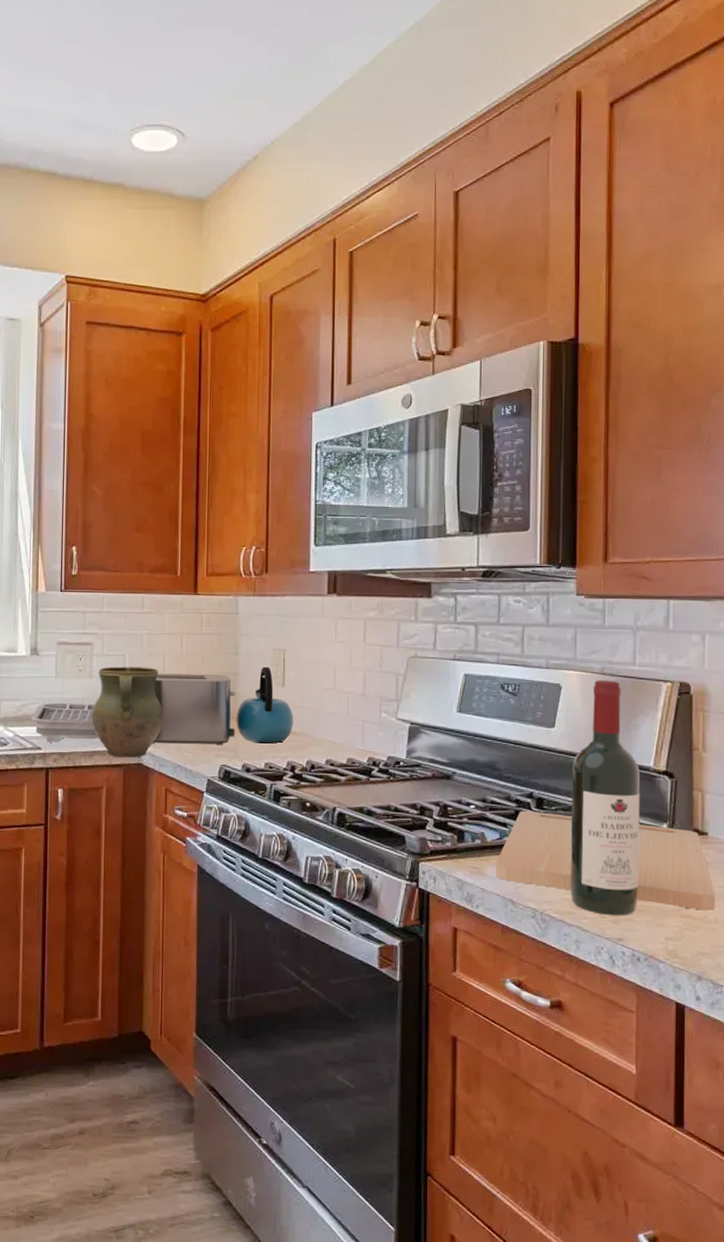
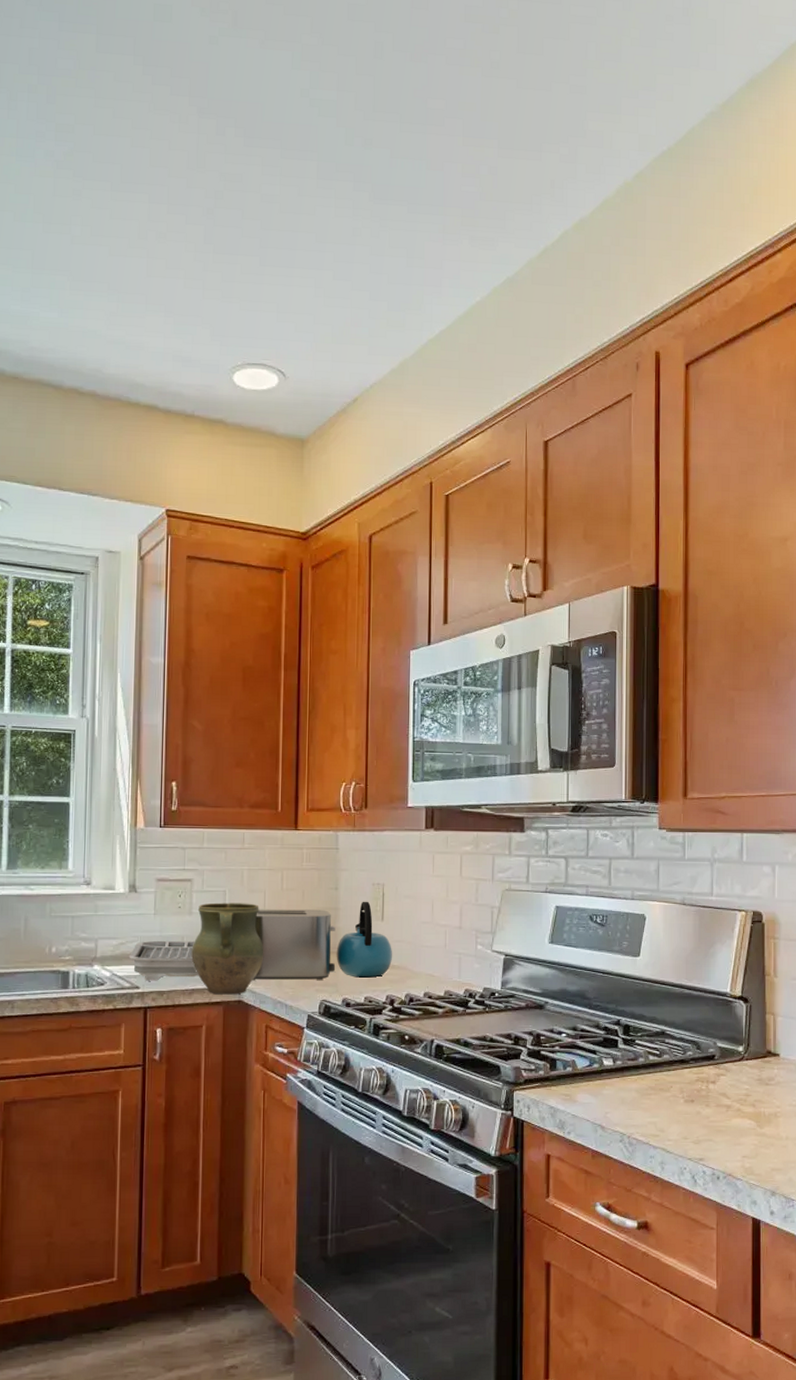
cutting board: present [496,810,715,911] -> none [586,1037,786,1128]
wine bottle: present [569,680,641,916] -> none [654,910,718,1137]

